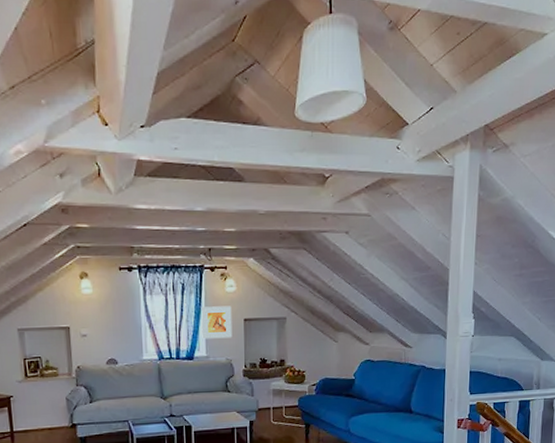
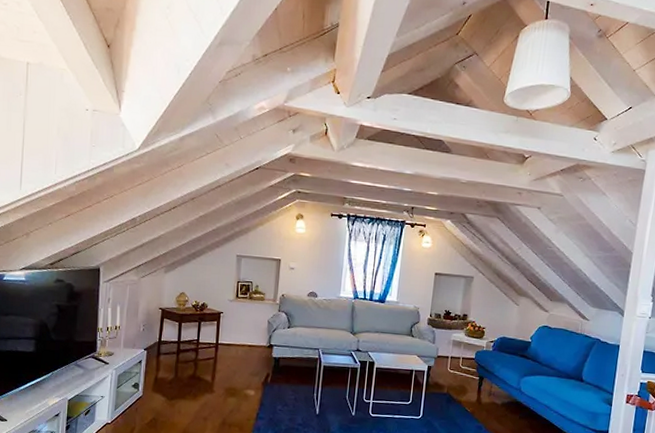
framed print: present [201,306,233,339] -> none [395,257,425,288]

